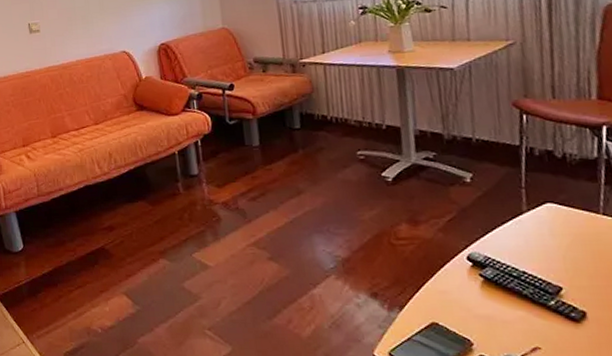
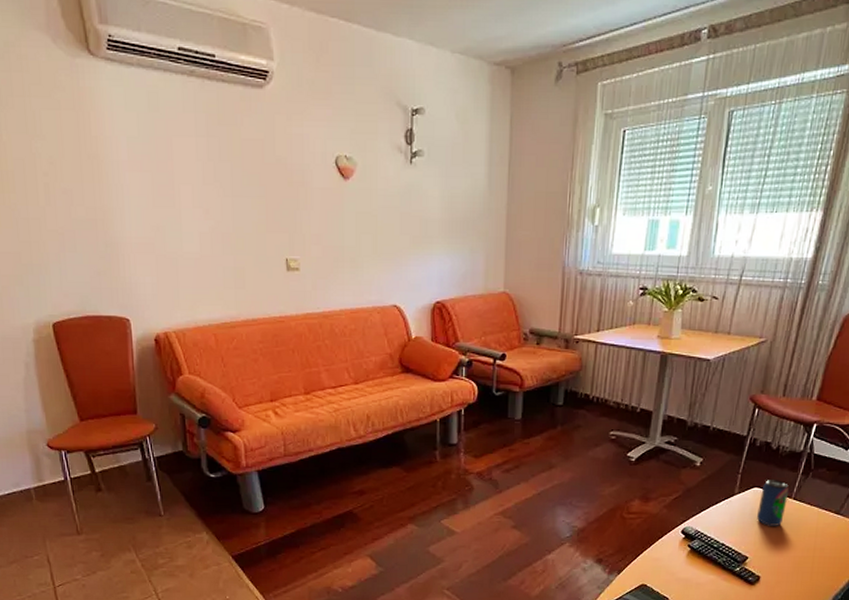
beverage can: none [557,192,597,248] -> present [757,479,789,526]

